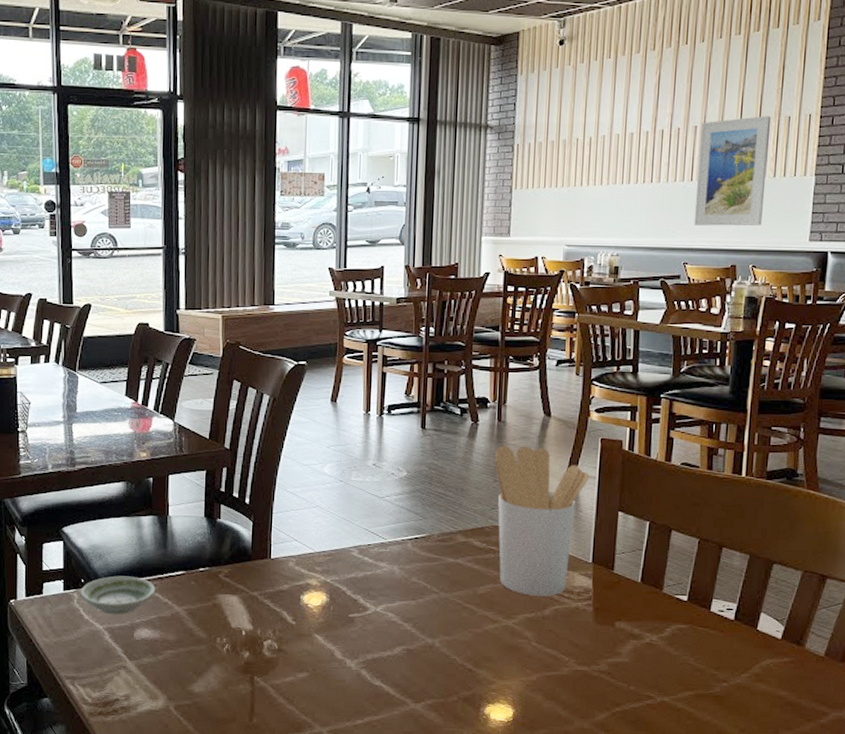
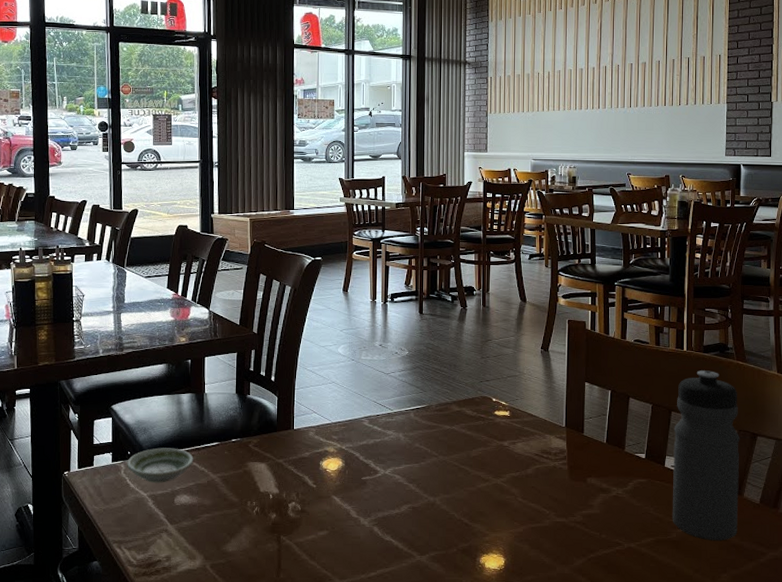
utensil holder: present [495,445,590,597] -> none [482,327,560,457]
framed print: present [693,116,770,226] -> none [634,56,689,144]
water bottle: none [716,500,805,698] -> present [672,370,740,541]

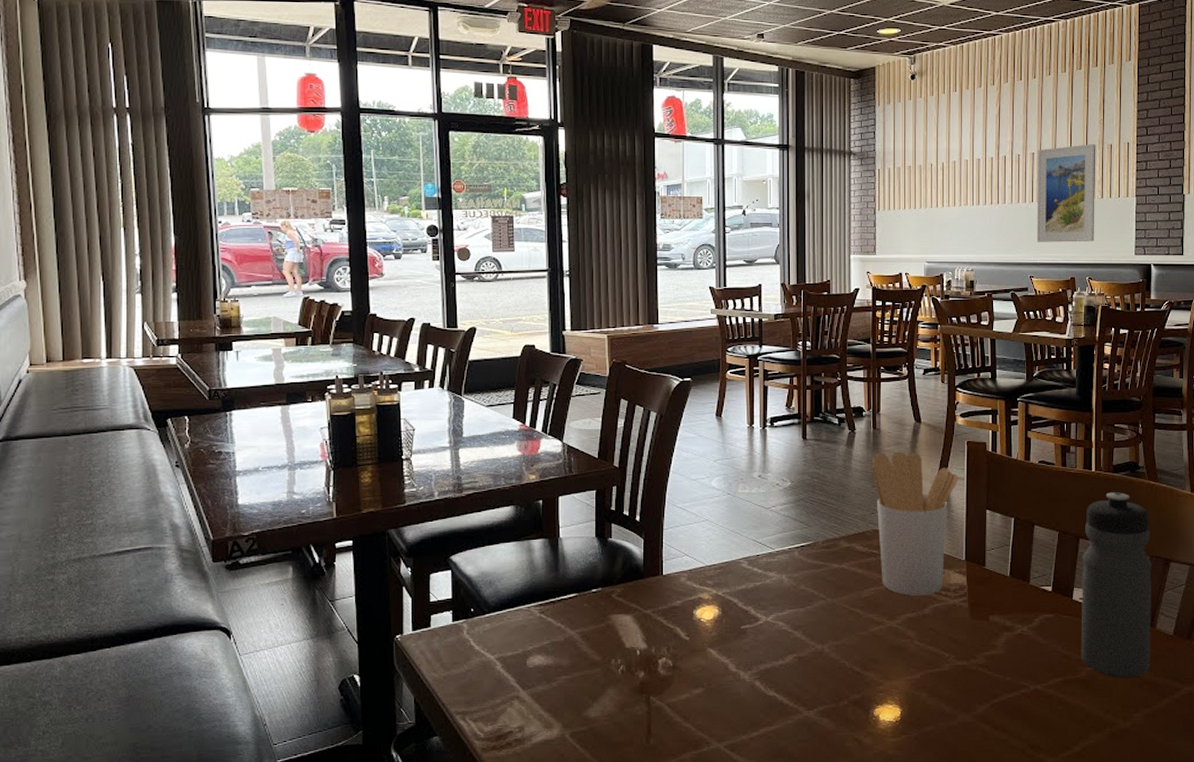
saucer: present [127,447,194,483] -> none [470,602,548,644]
utensil holder: none [482,327,560,457] -> present [872,451,959,596]
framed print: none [634,56,689,144] -> present [1036,144,1095,243]

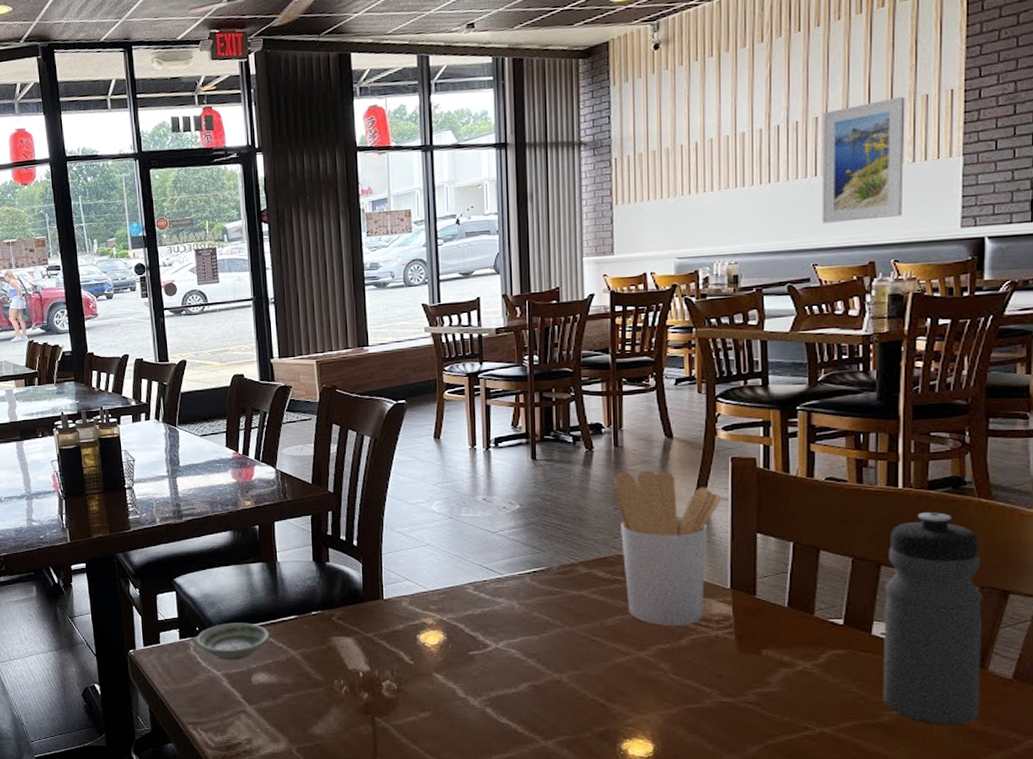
saucer: none [470,602,548,644] -> present [196,622,270,661]

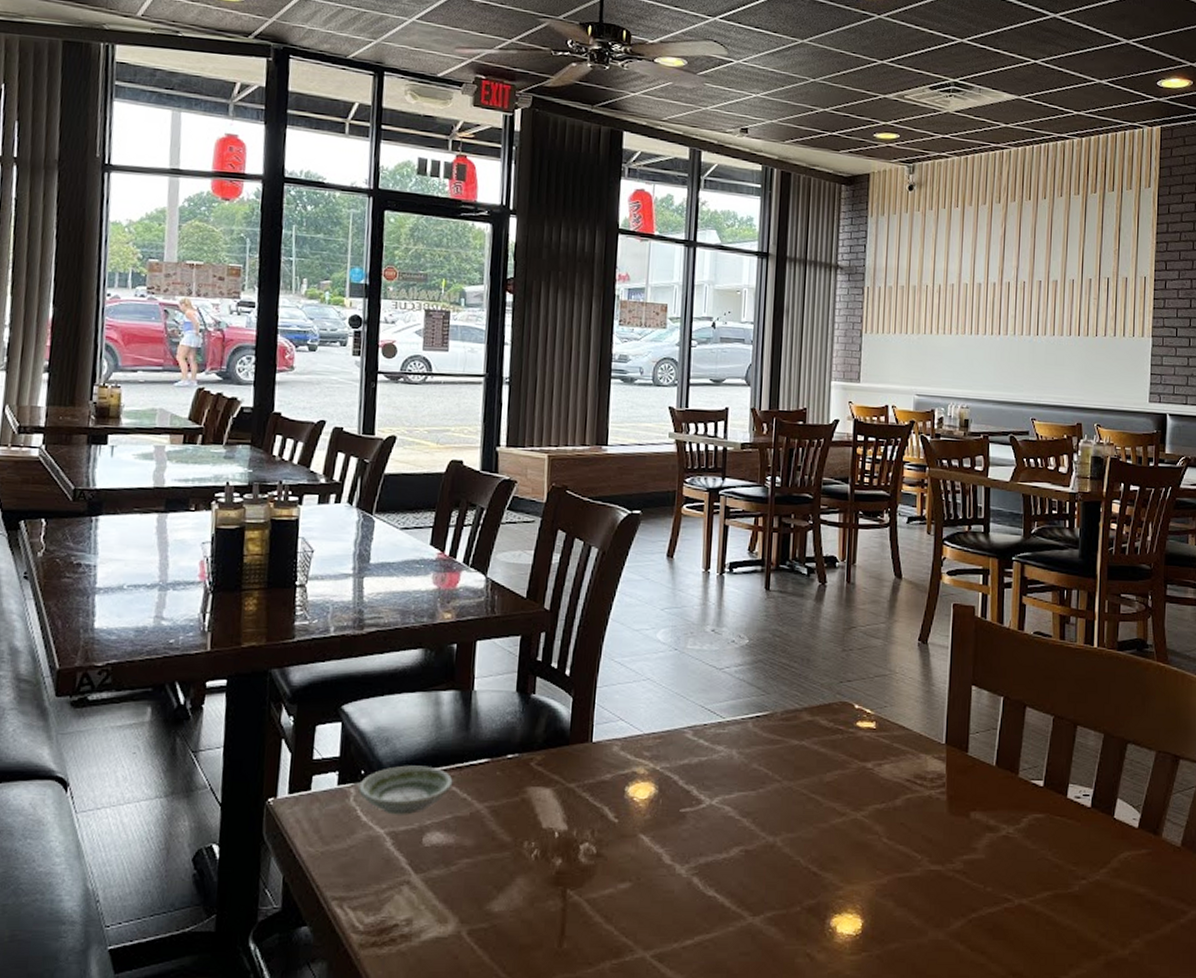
utensil holder: present [614,470,721,626] -> none [843,610,942,784]
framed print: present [821,97,904,224] -> none [1040,275,1109,384]
water bottle: present [882,512,983,726] -> none [1074,673,1159,896]

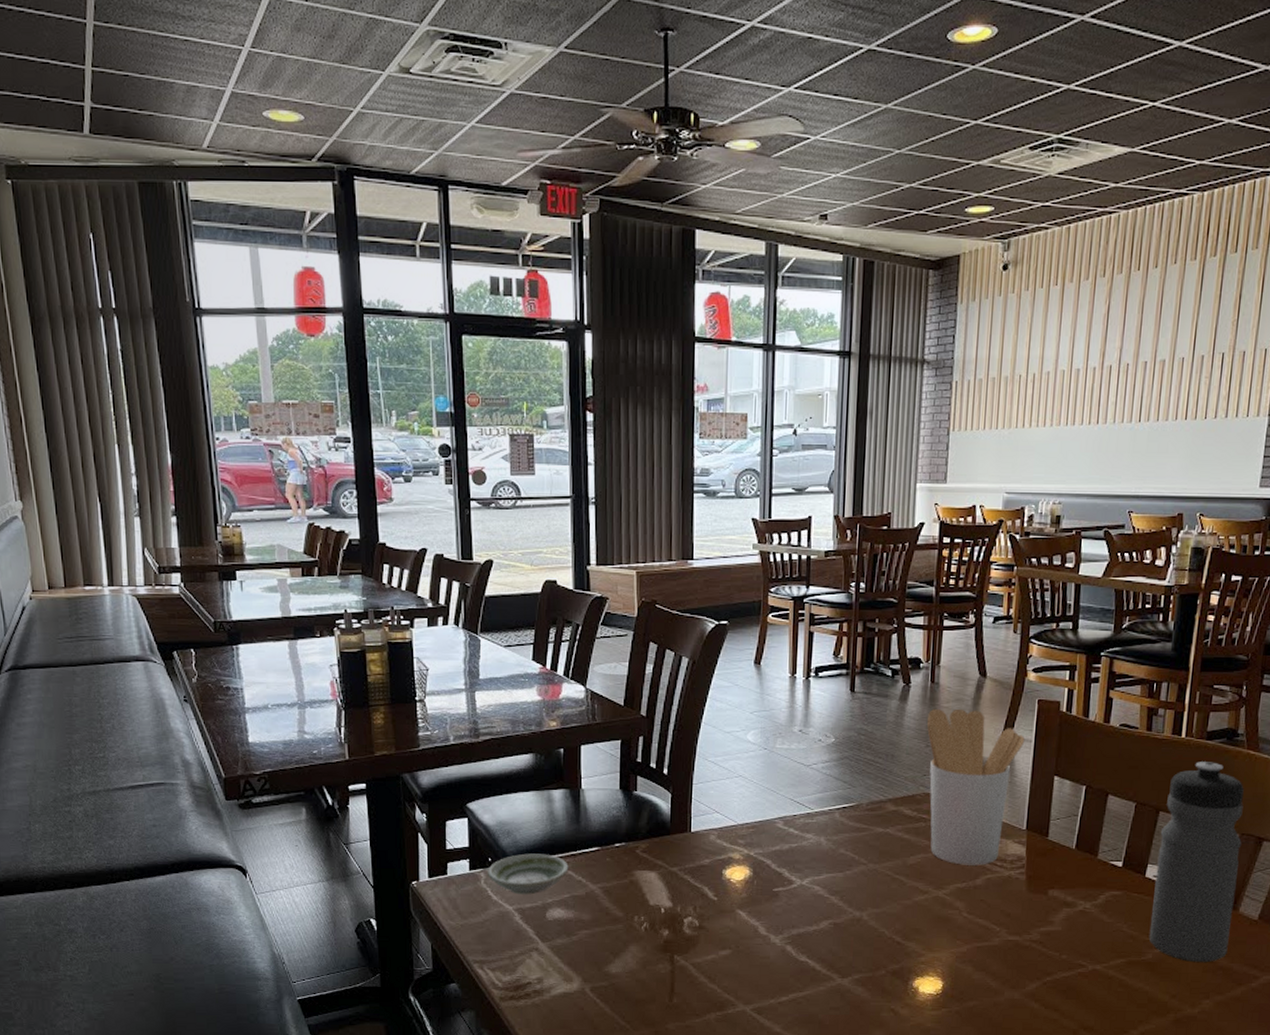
utensil holder: none [843,610,942,784] -> present [927,708,1025,865]
water bottle: none [1074,673,1159,896] -> present [1148,762,1244,963]

